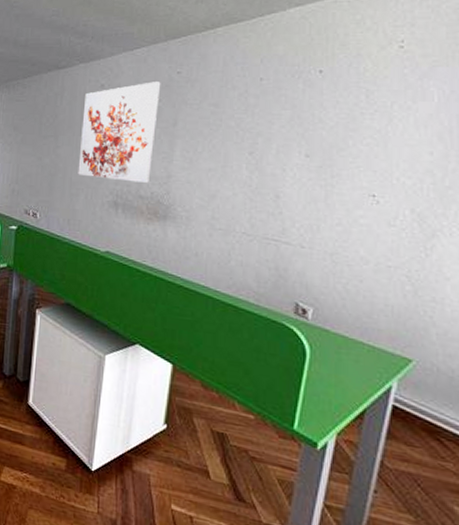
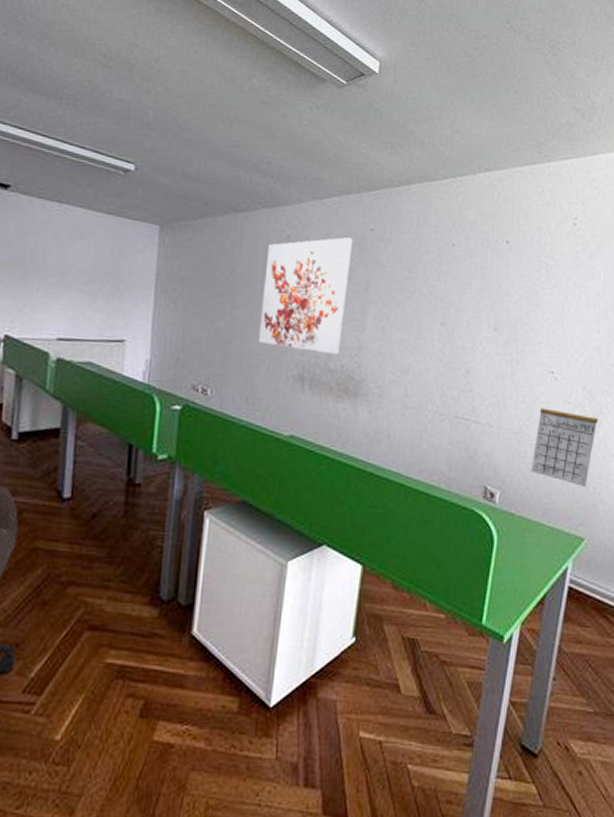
calendar: none [349,230,431,309] -> present [531,408,599,487]

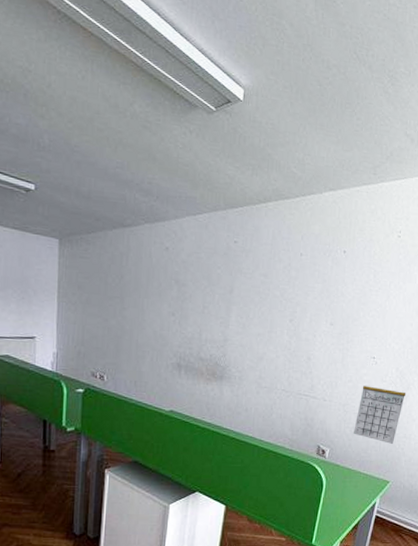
wall art: present [258,237,353,354] -> none [144,248,220,346]

